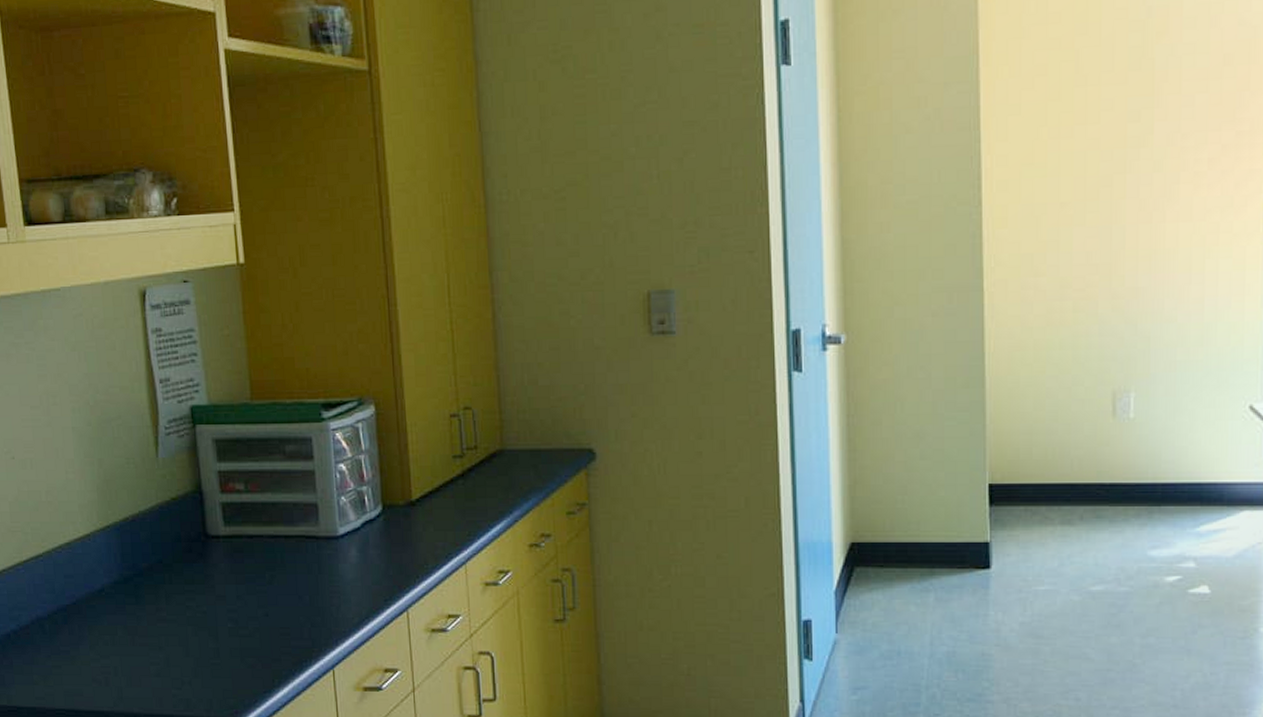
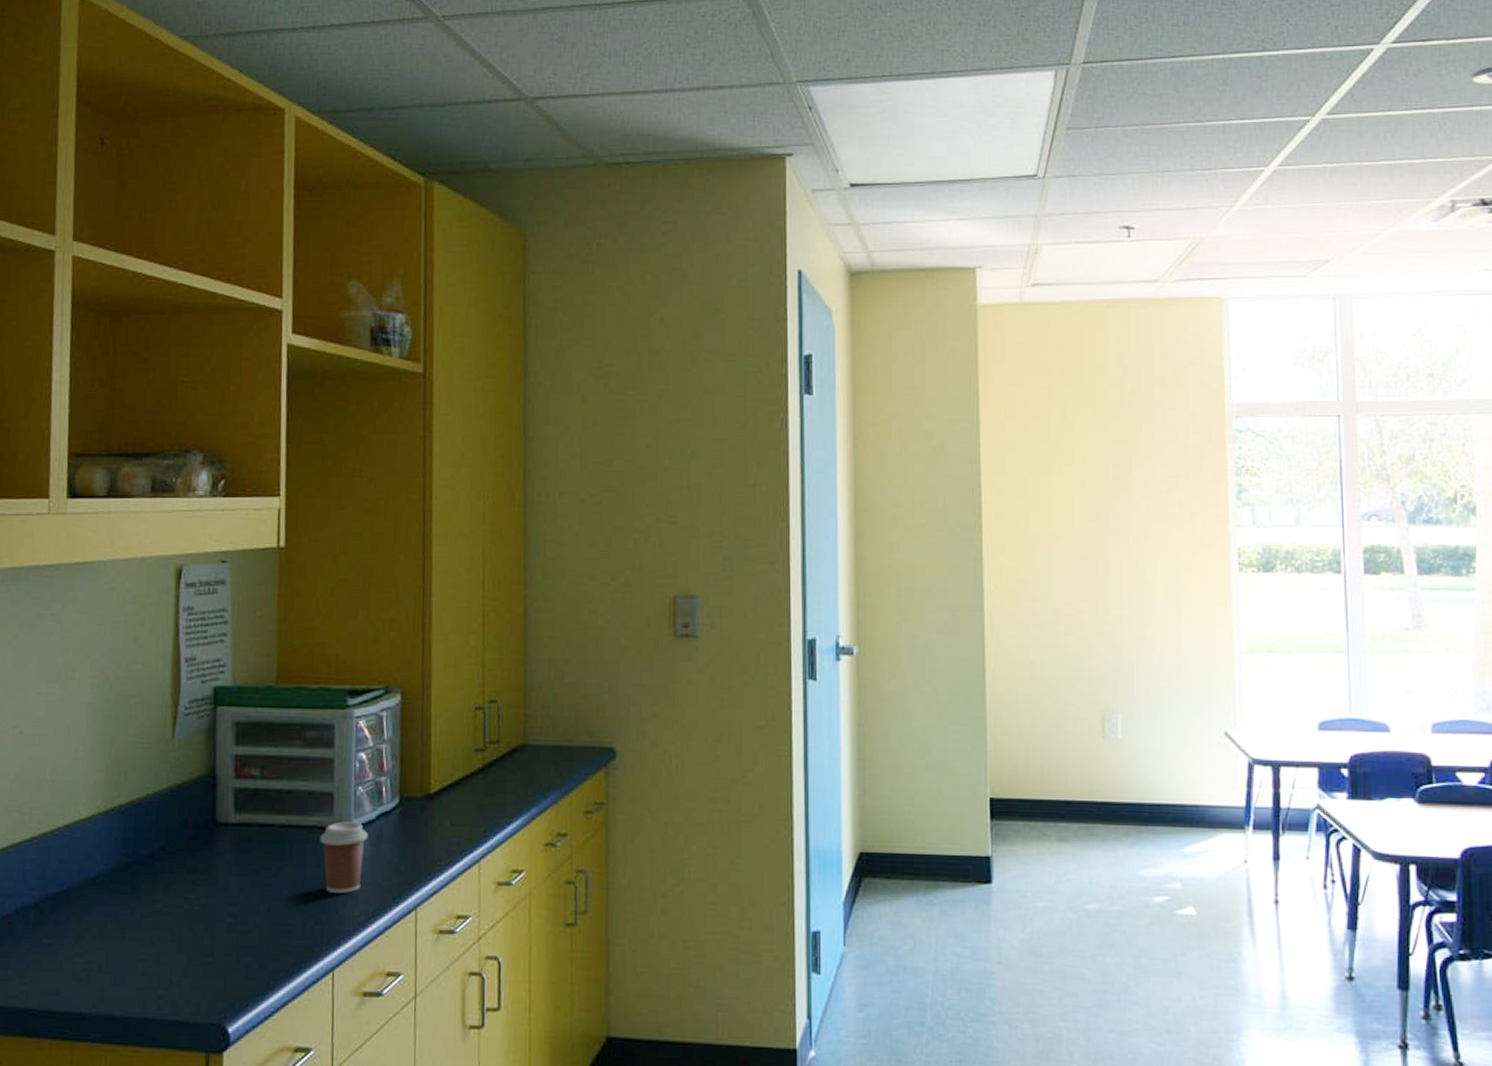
coffee cup: none [308,530,355,597] -> present [320,821,368,893]

